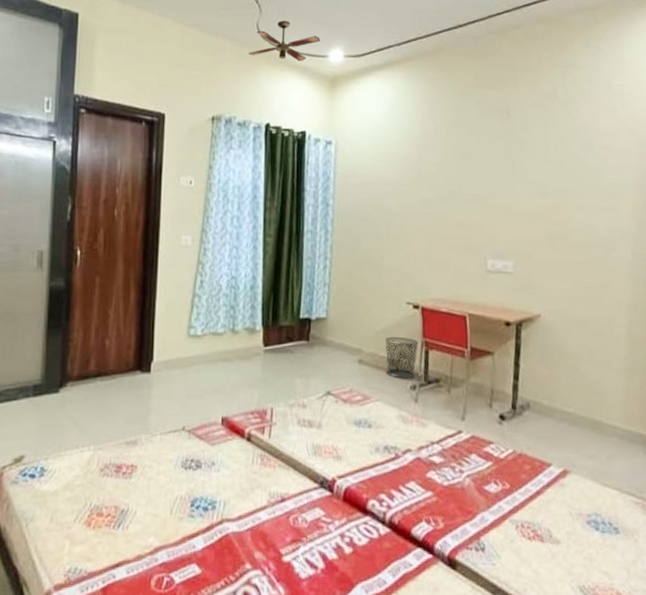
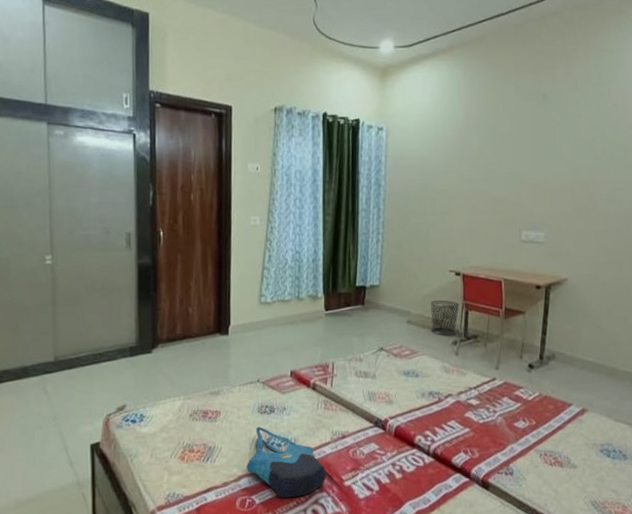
tote bag: none [165,485,261,577] -> present [246,426,326,498]
ceiling fan: present [248,20,321,62] -> none [306,14,372,54]

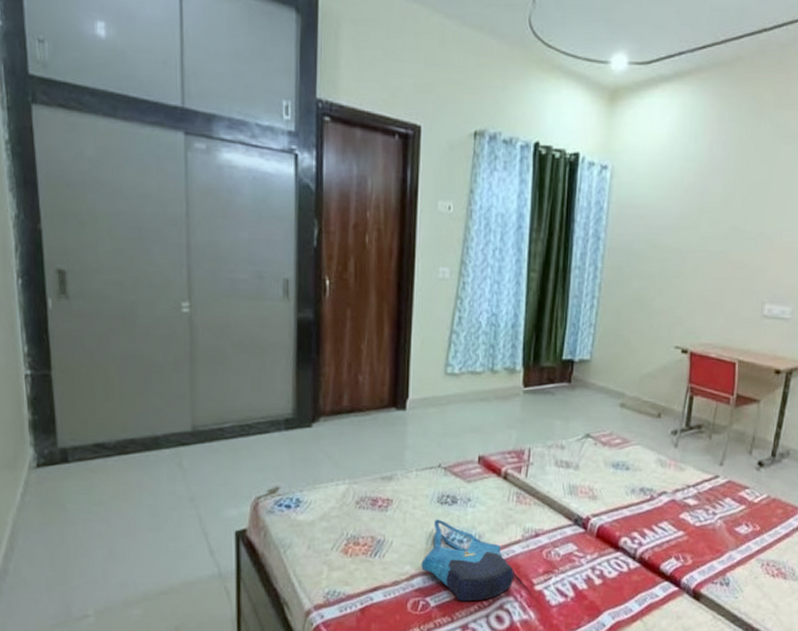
waste bin: present [430,300,460,336] -> none [648,381,684,424]

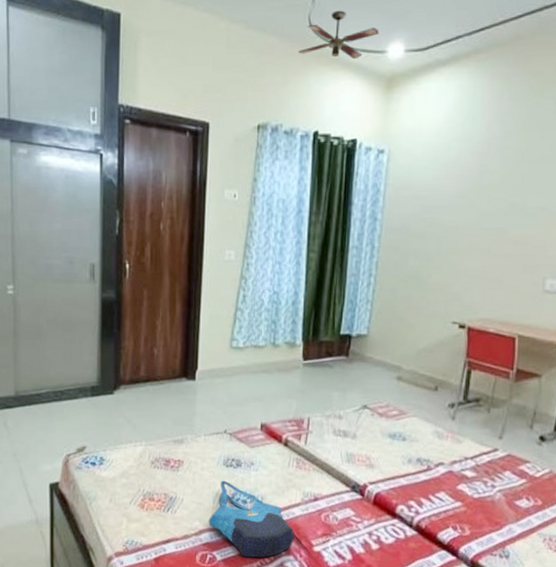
ceiling fan: none [518,14,603,68] -> present [298,10,379,60]

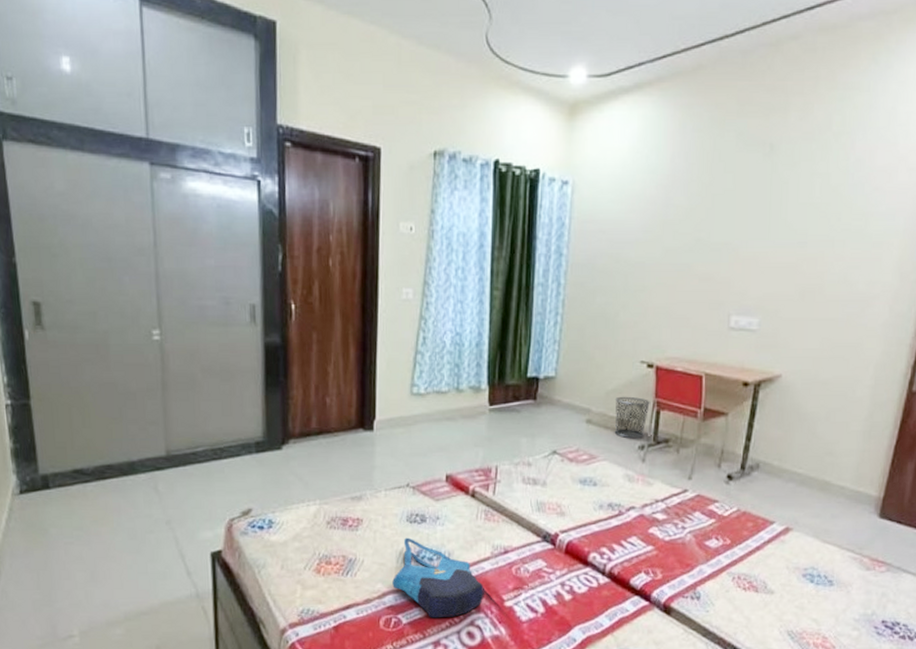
ceiling fan: present [298,10,379,60] -> none [476,29,561,84]
waste bin: none [424,355,461,397] -> present [614,396,650,439]

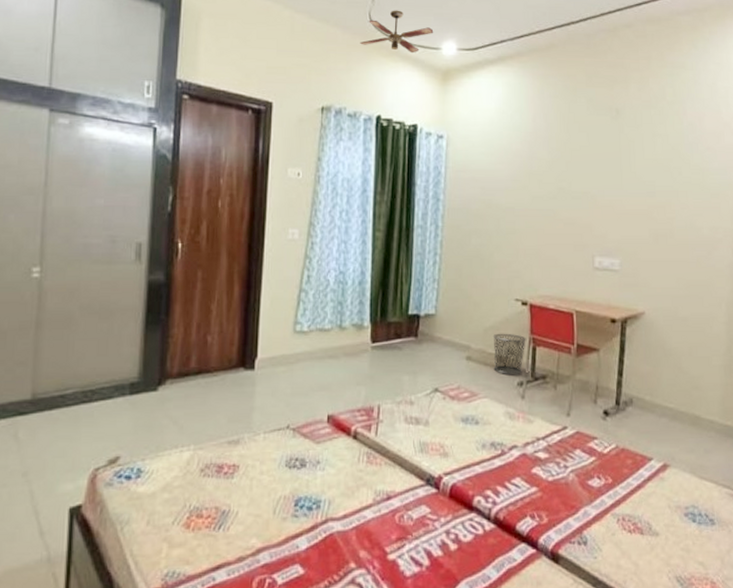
tote bag: present [392,537,484,618] -> none [268,484,366,577]
ceiling fan: none [476,29,561,84] -> present [360,10,434,54]

